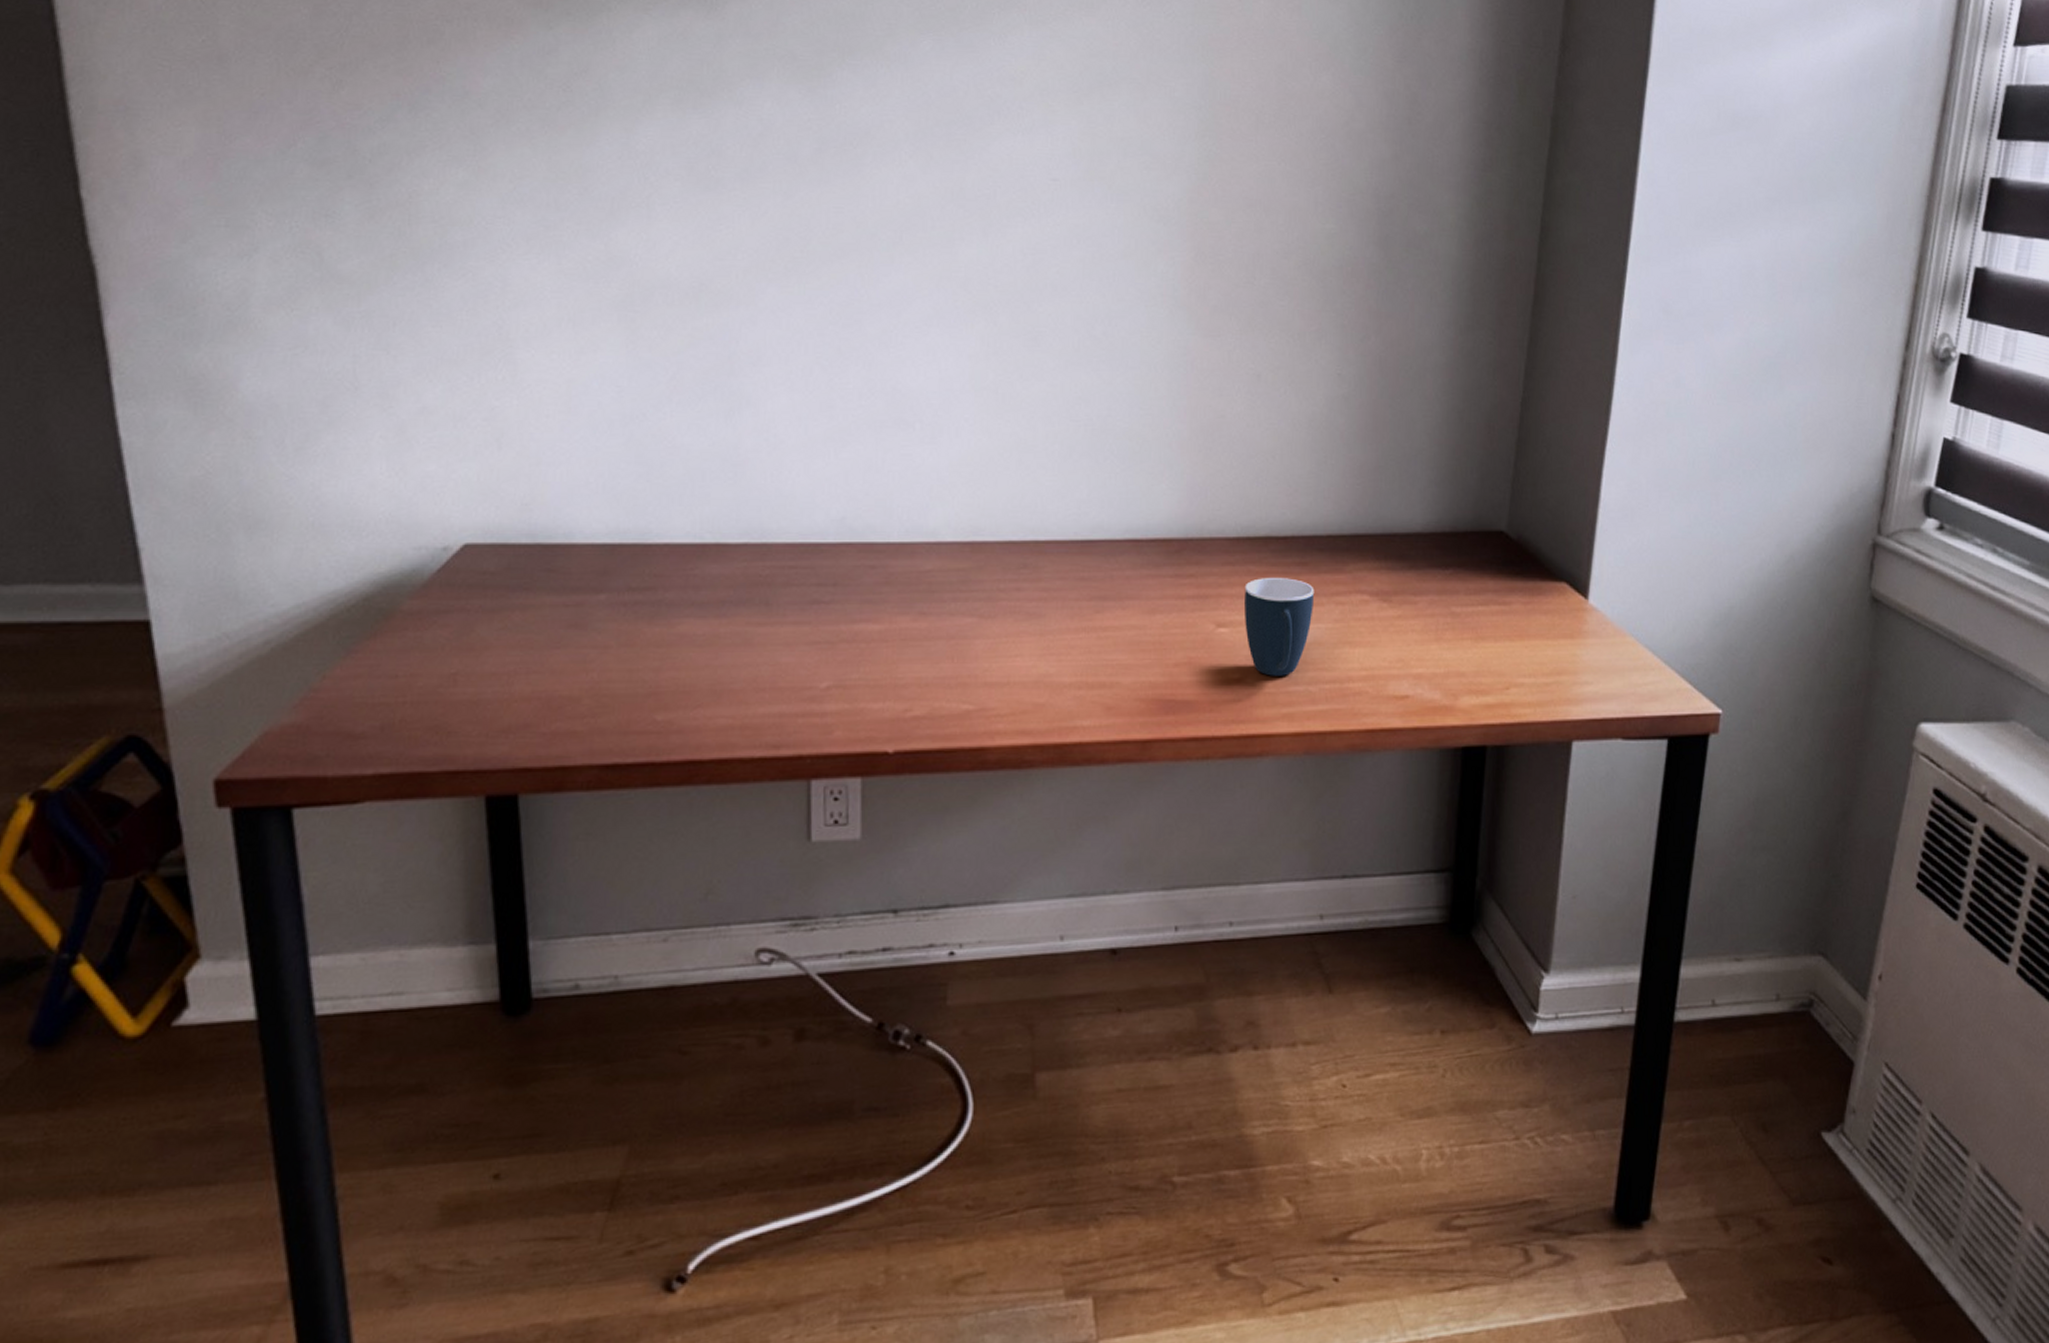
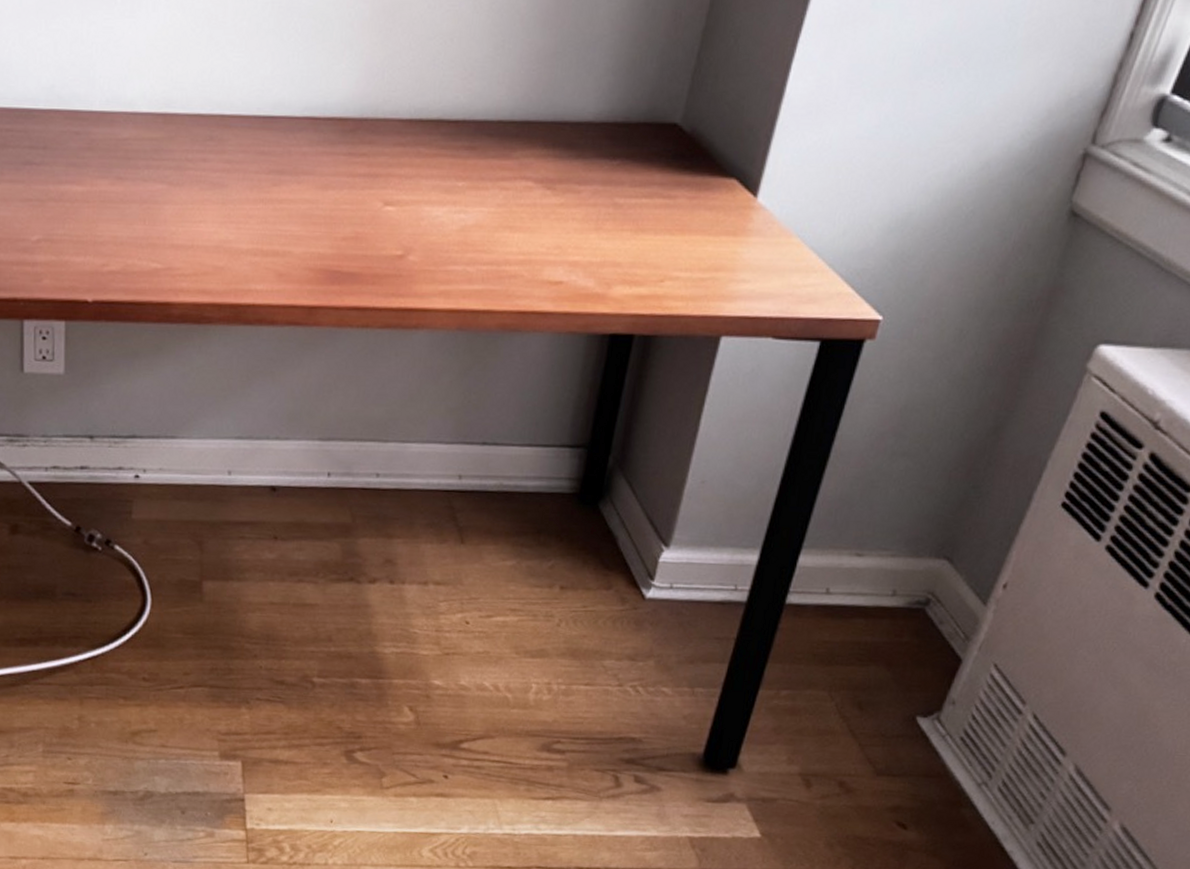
mug: present [1244,578,1315,676] -> none [411,160,481,255]

